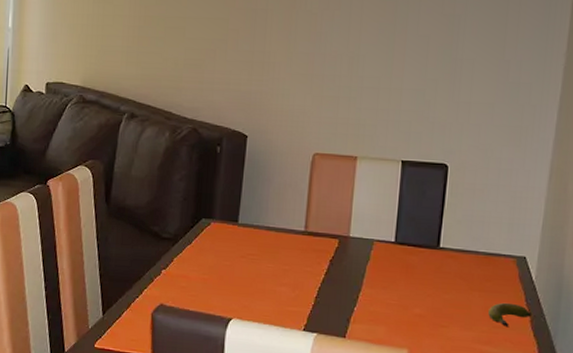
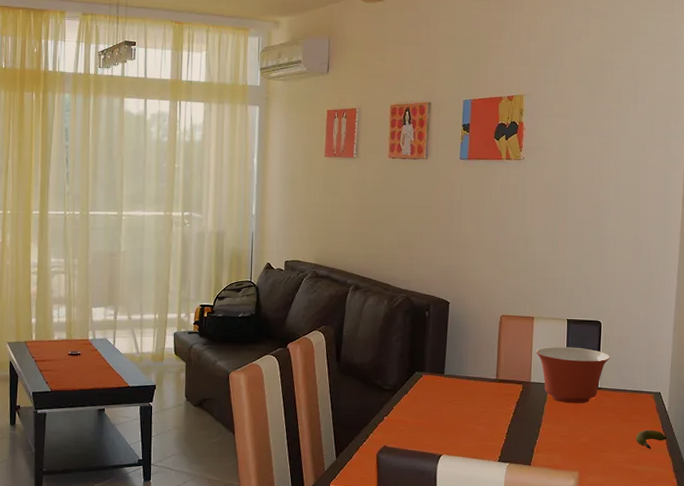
mixing bowl: none [357,194,458,267] -> present [535,346,610,404]

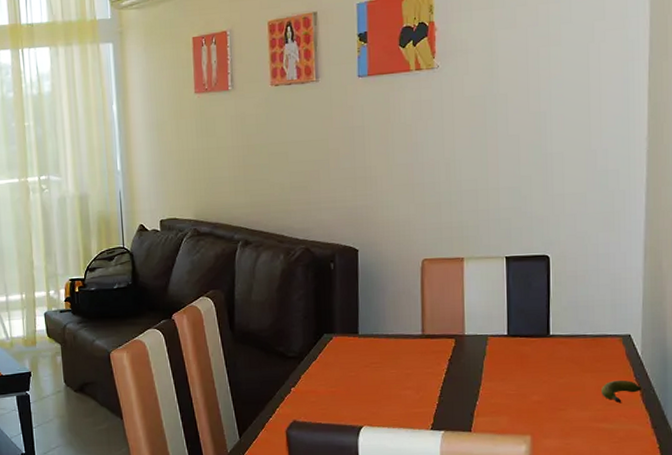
mixing bowl: present [535,346,610,404] -> none [468,289,563,357]

